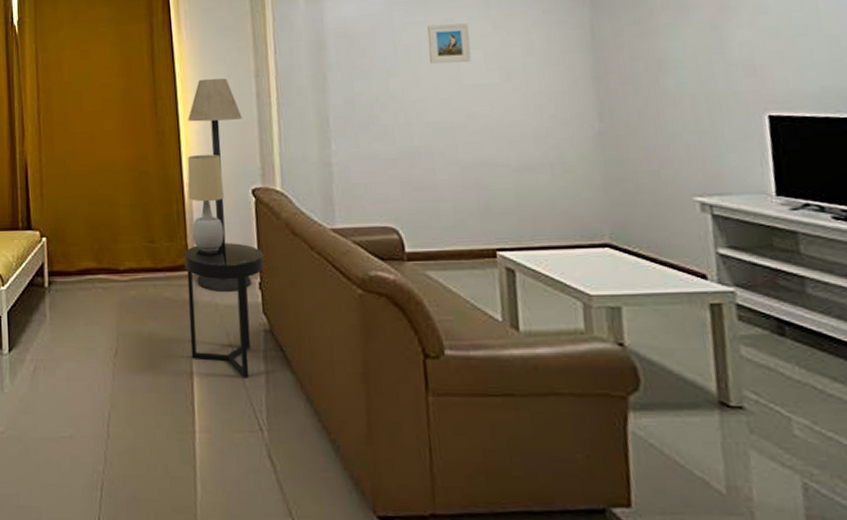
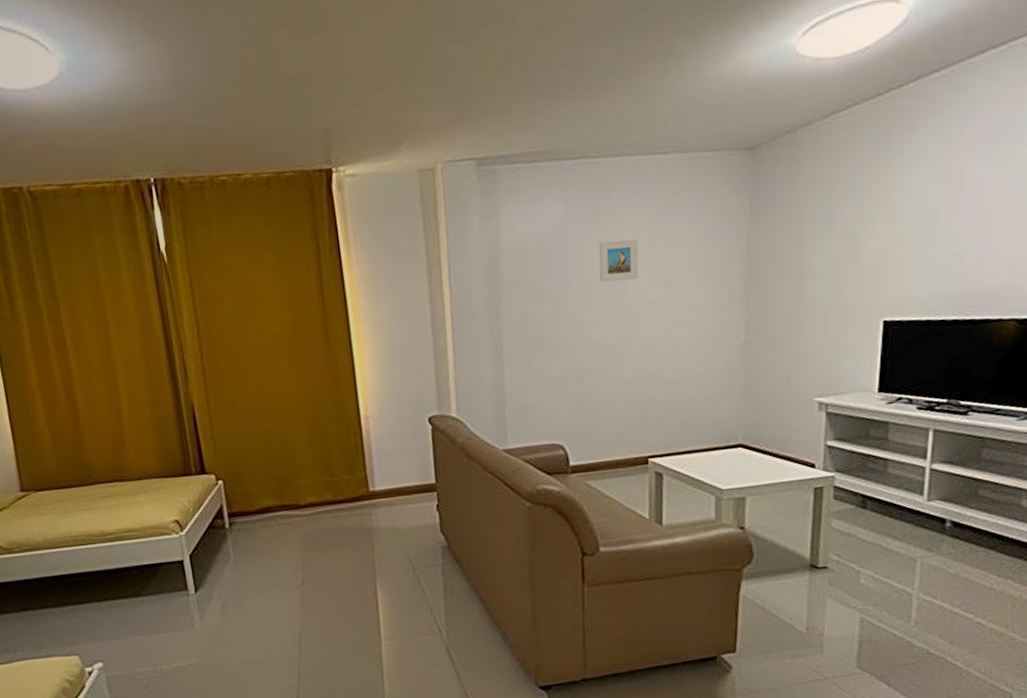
side table: present [184,243,264,379] -> none [364,470,441,591]
floor lamp: present [187,78,252,292] -> none [361,305,430,517]
table lamp: present [187,154,224,252] -> none [363,385,403,481]

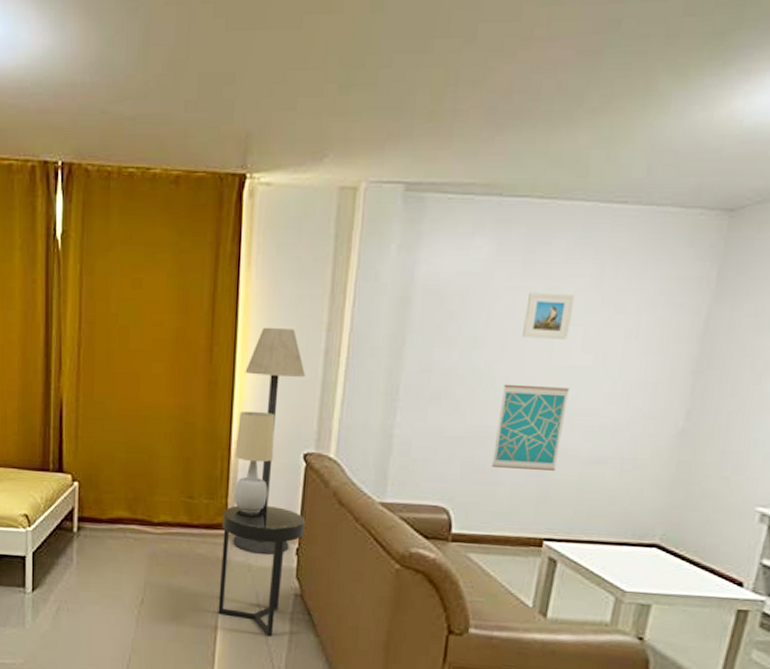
floor lamp: none [361,305,430,517] -> present [233,327,305,555]
table lamp: none [363,385,403,481] -> present [234,410,275,514]
side table: none [364,470,441,591] -> present [218,505,306,637]
wall art: none [592,321,648,401] -> present [491,384,569,471]

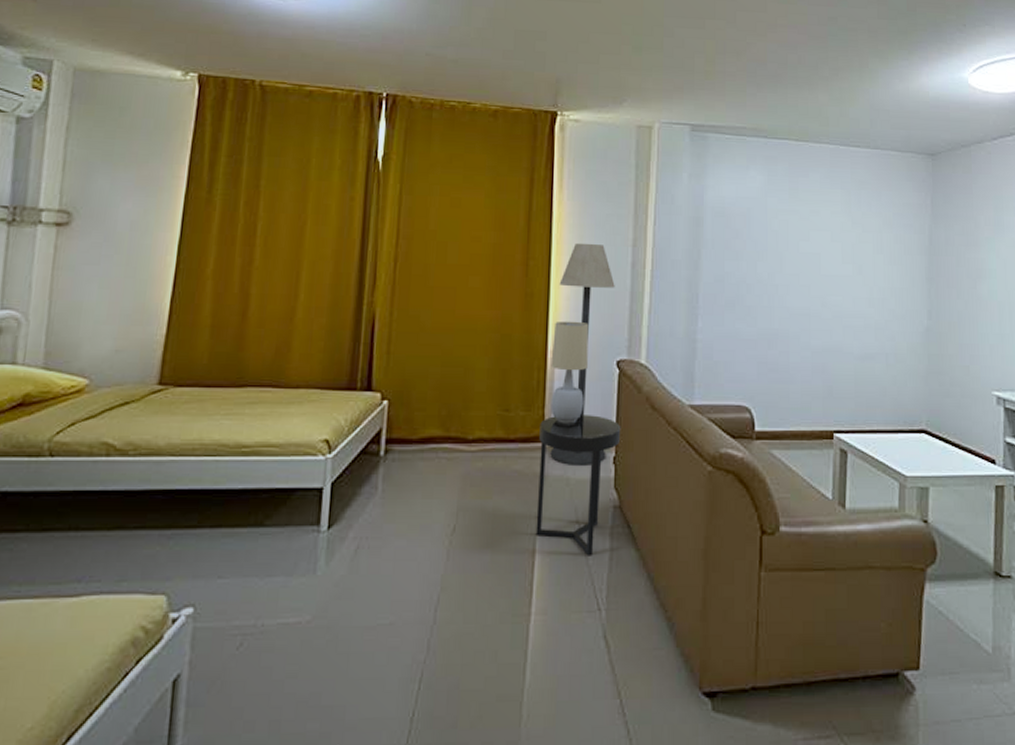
wall art: present [491,384,569,471] -> none [783,291,837,367]
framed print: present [522,292,576,339] -> none [795,214,832,253]

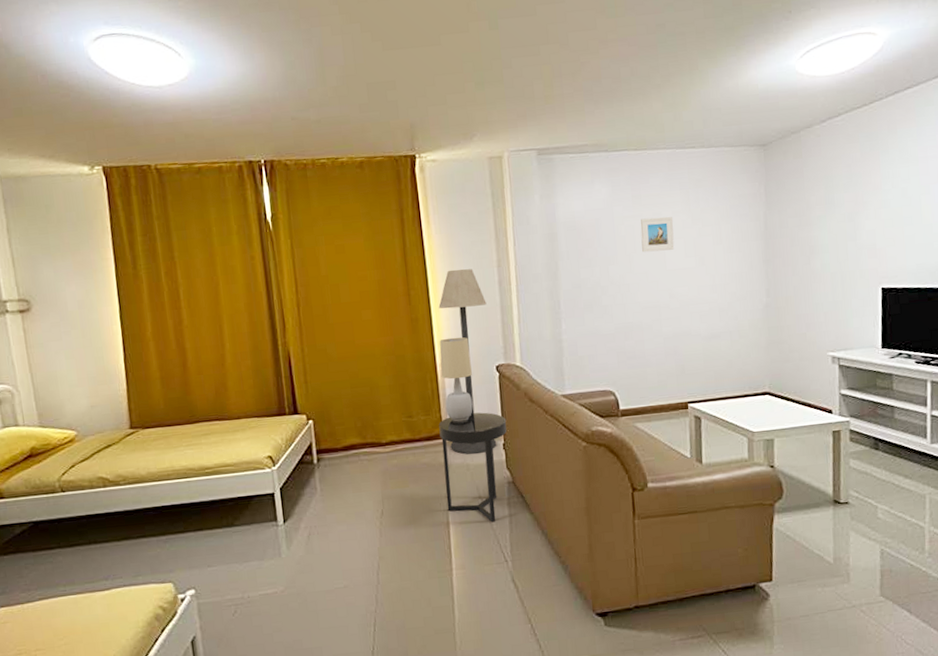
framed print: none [795,214,832,253] -> present [640,216,675,253]

